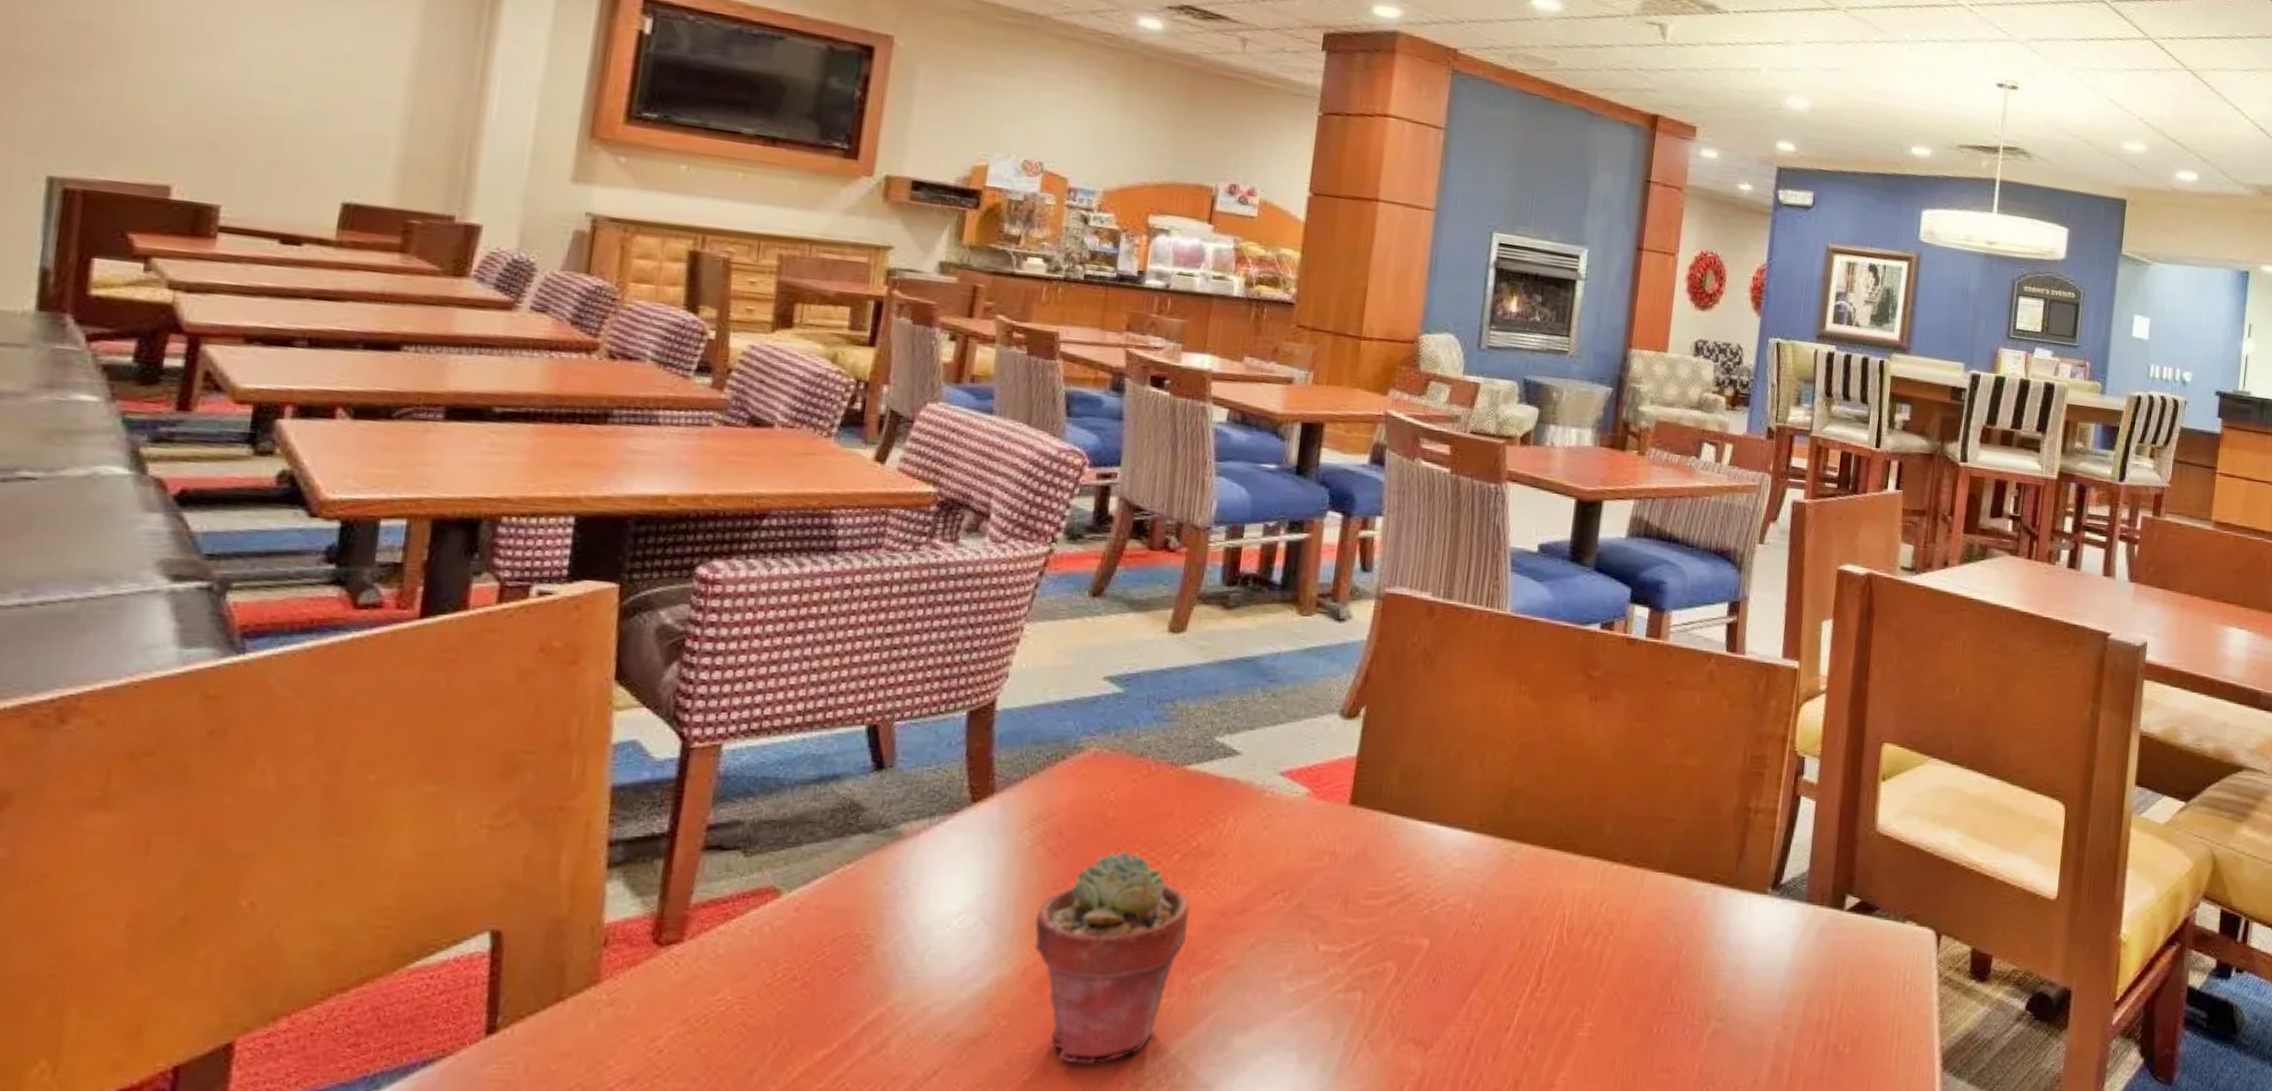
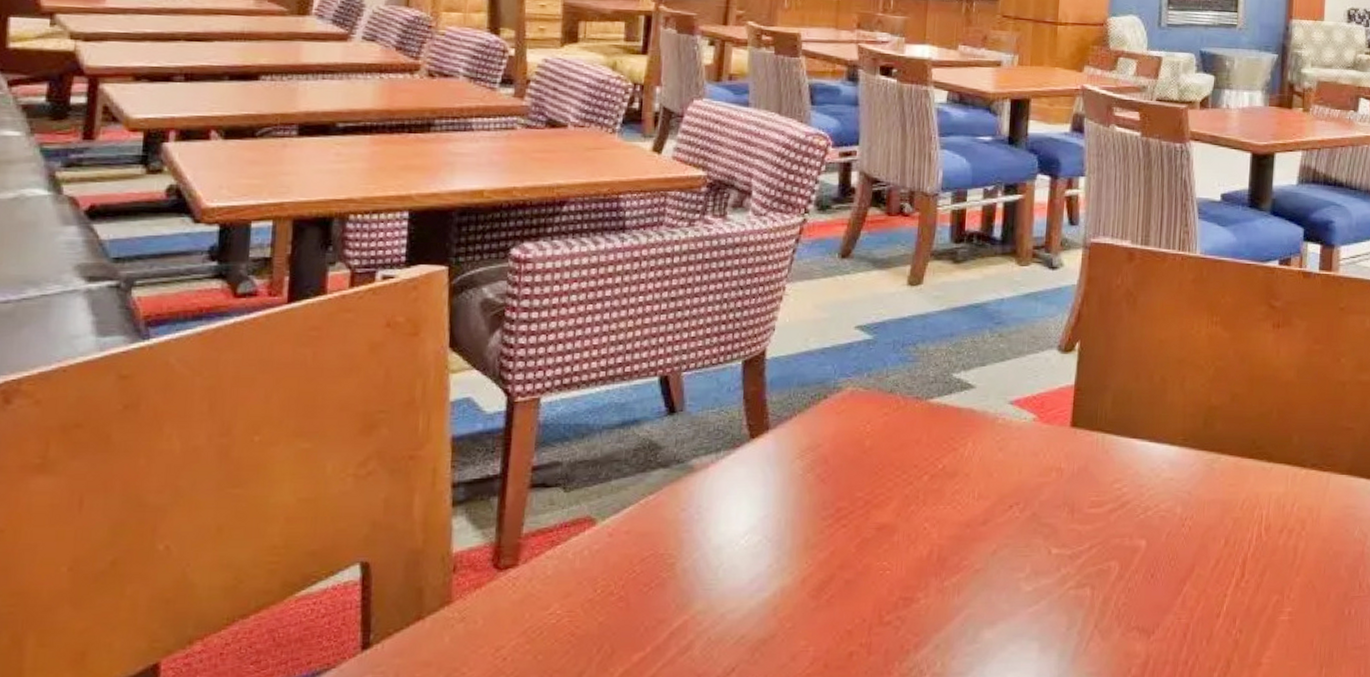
potted succulent: present [1034,851,1190,1065] -> none [809,474,940,659]

